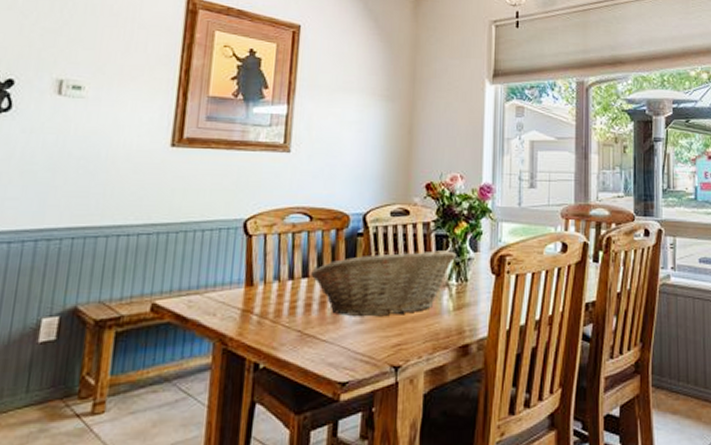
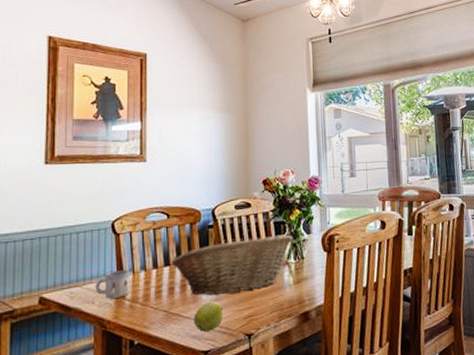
mug: none [218,279,261,311] -> present [96,270,130,299]
apple: none [331,323,367,359] -> present [194,301,223,332]

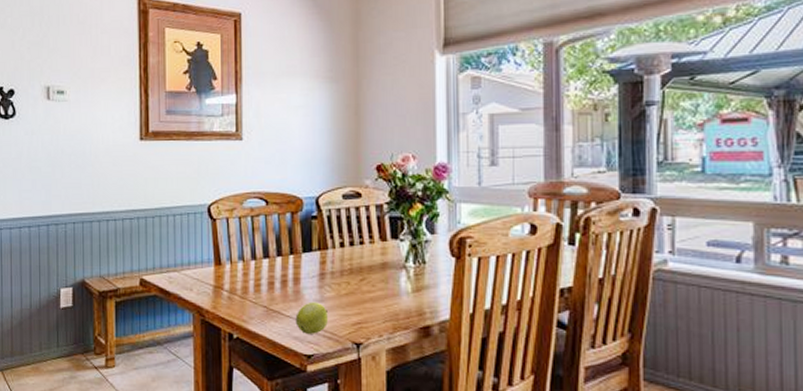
mug: present [96,270,130,299] -> none [193,258,228,287]
fruit basket: present [172,233,293,296] -> none [271,231,413,296]

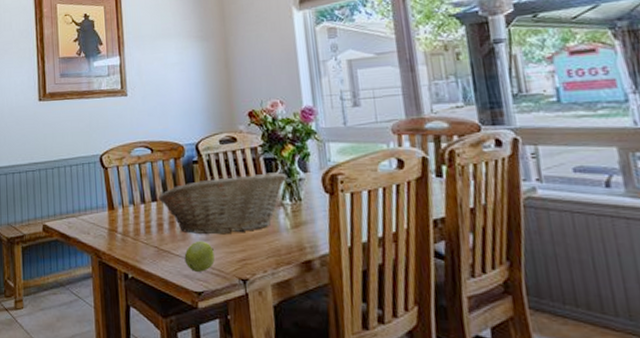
fruit basket: none [271,231,413,296] -> present [159,171,288,235]

